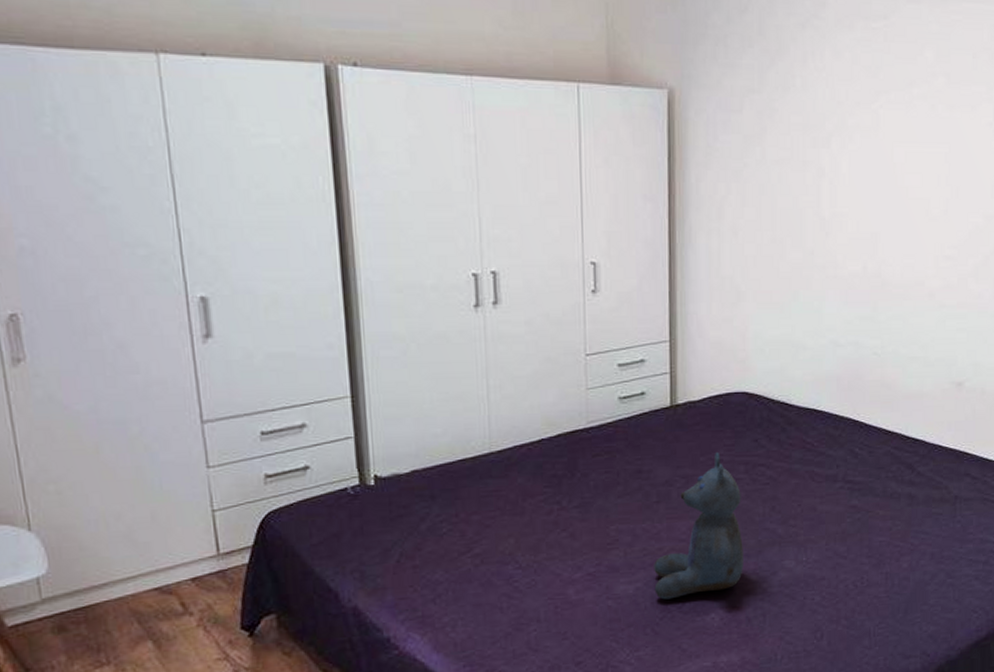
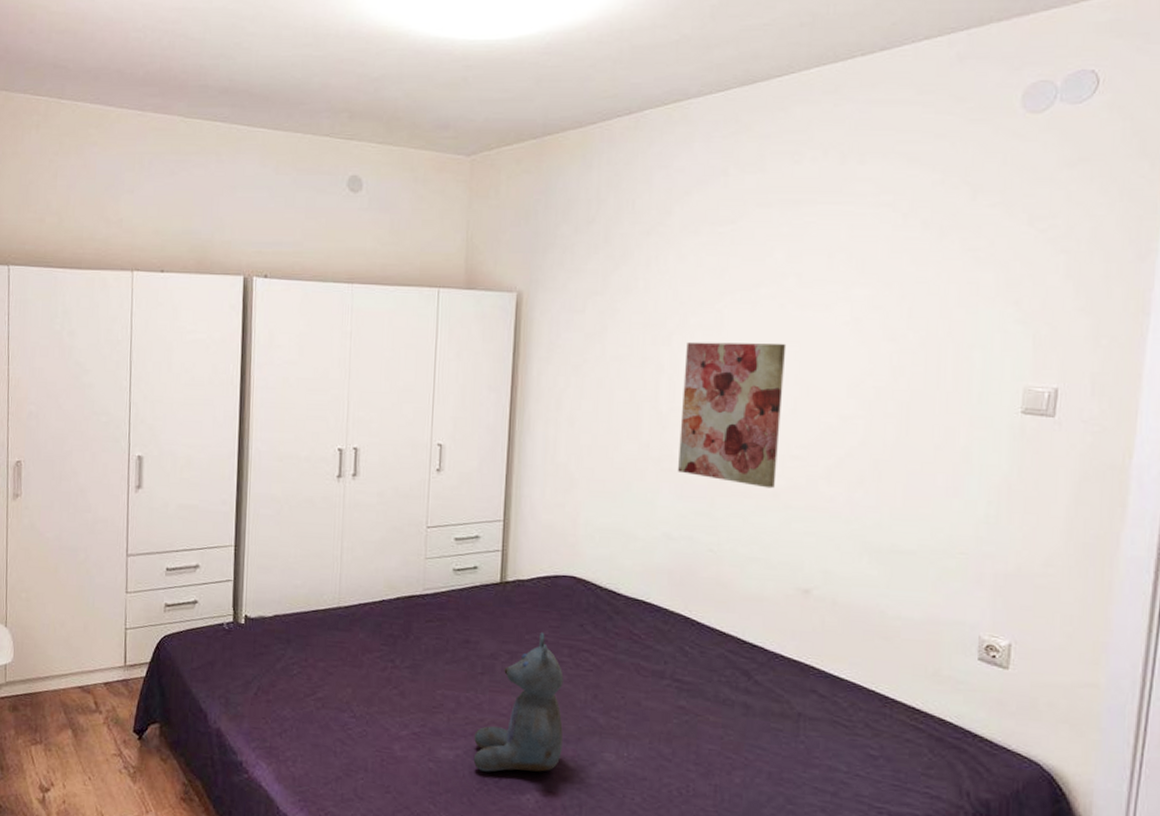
wall art: none [841,143,938,289] -> present [677,341,787,489]

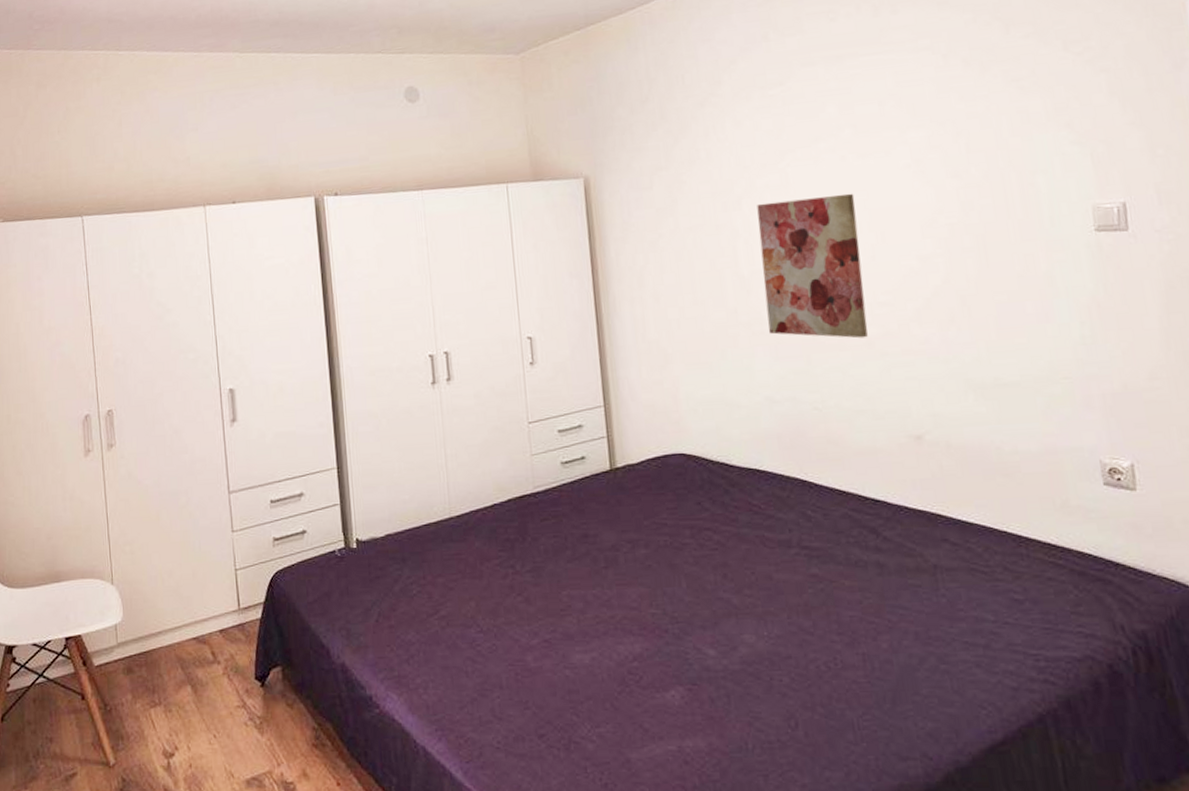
stuffed bear: present [473,633,564,772] -> none [607,516,700,672]

